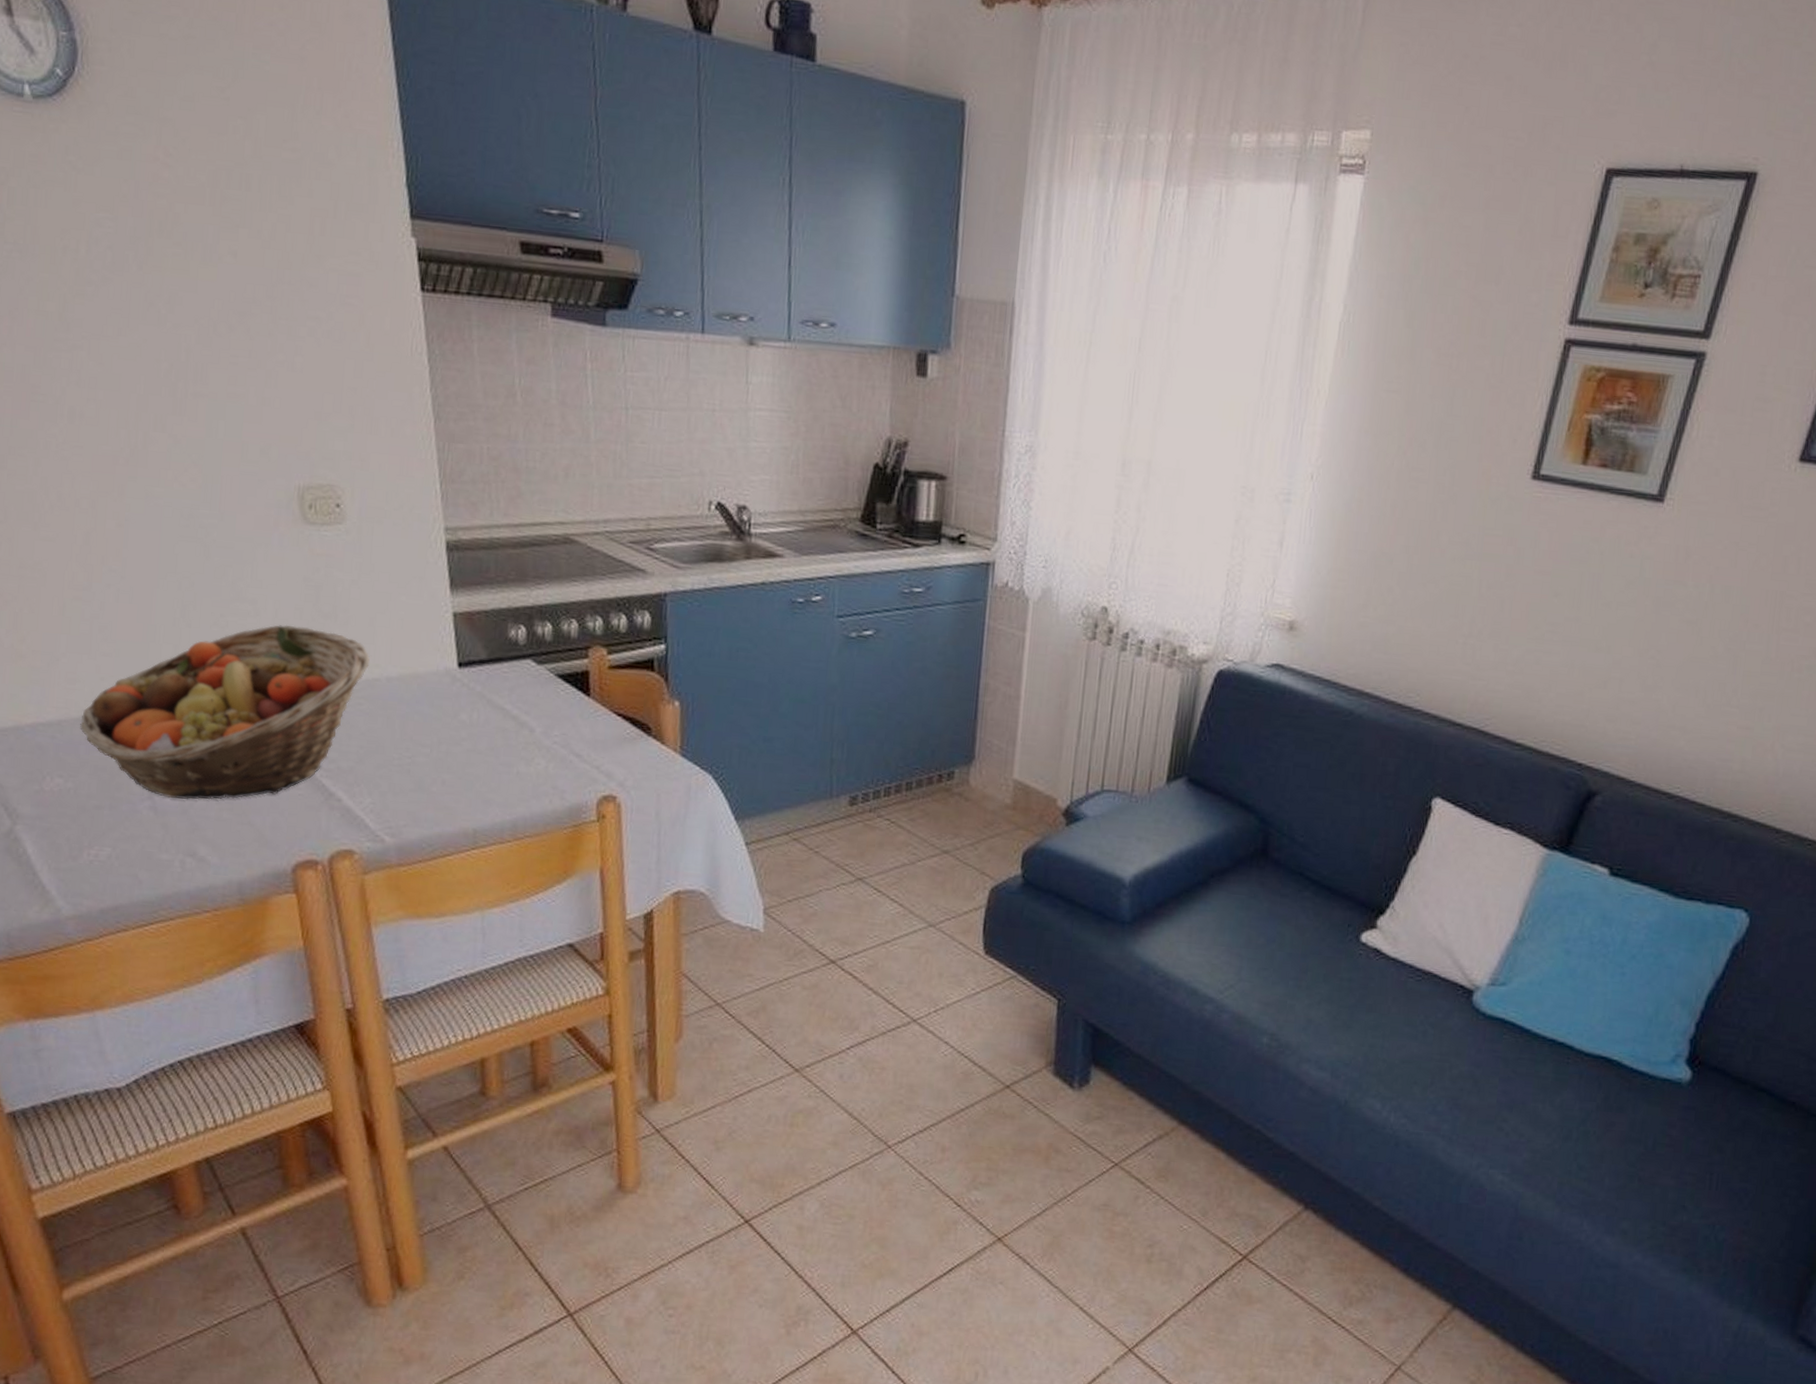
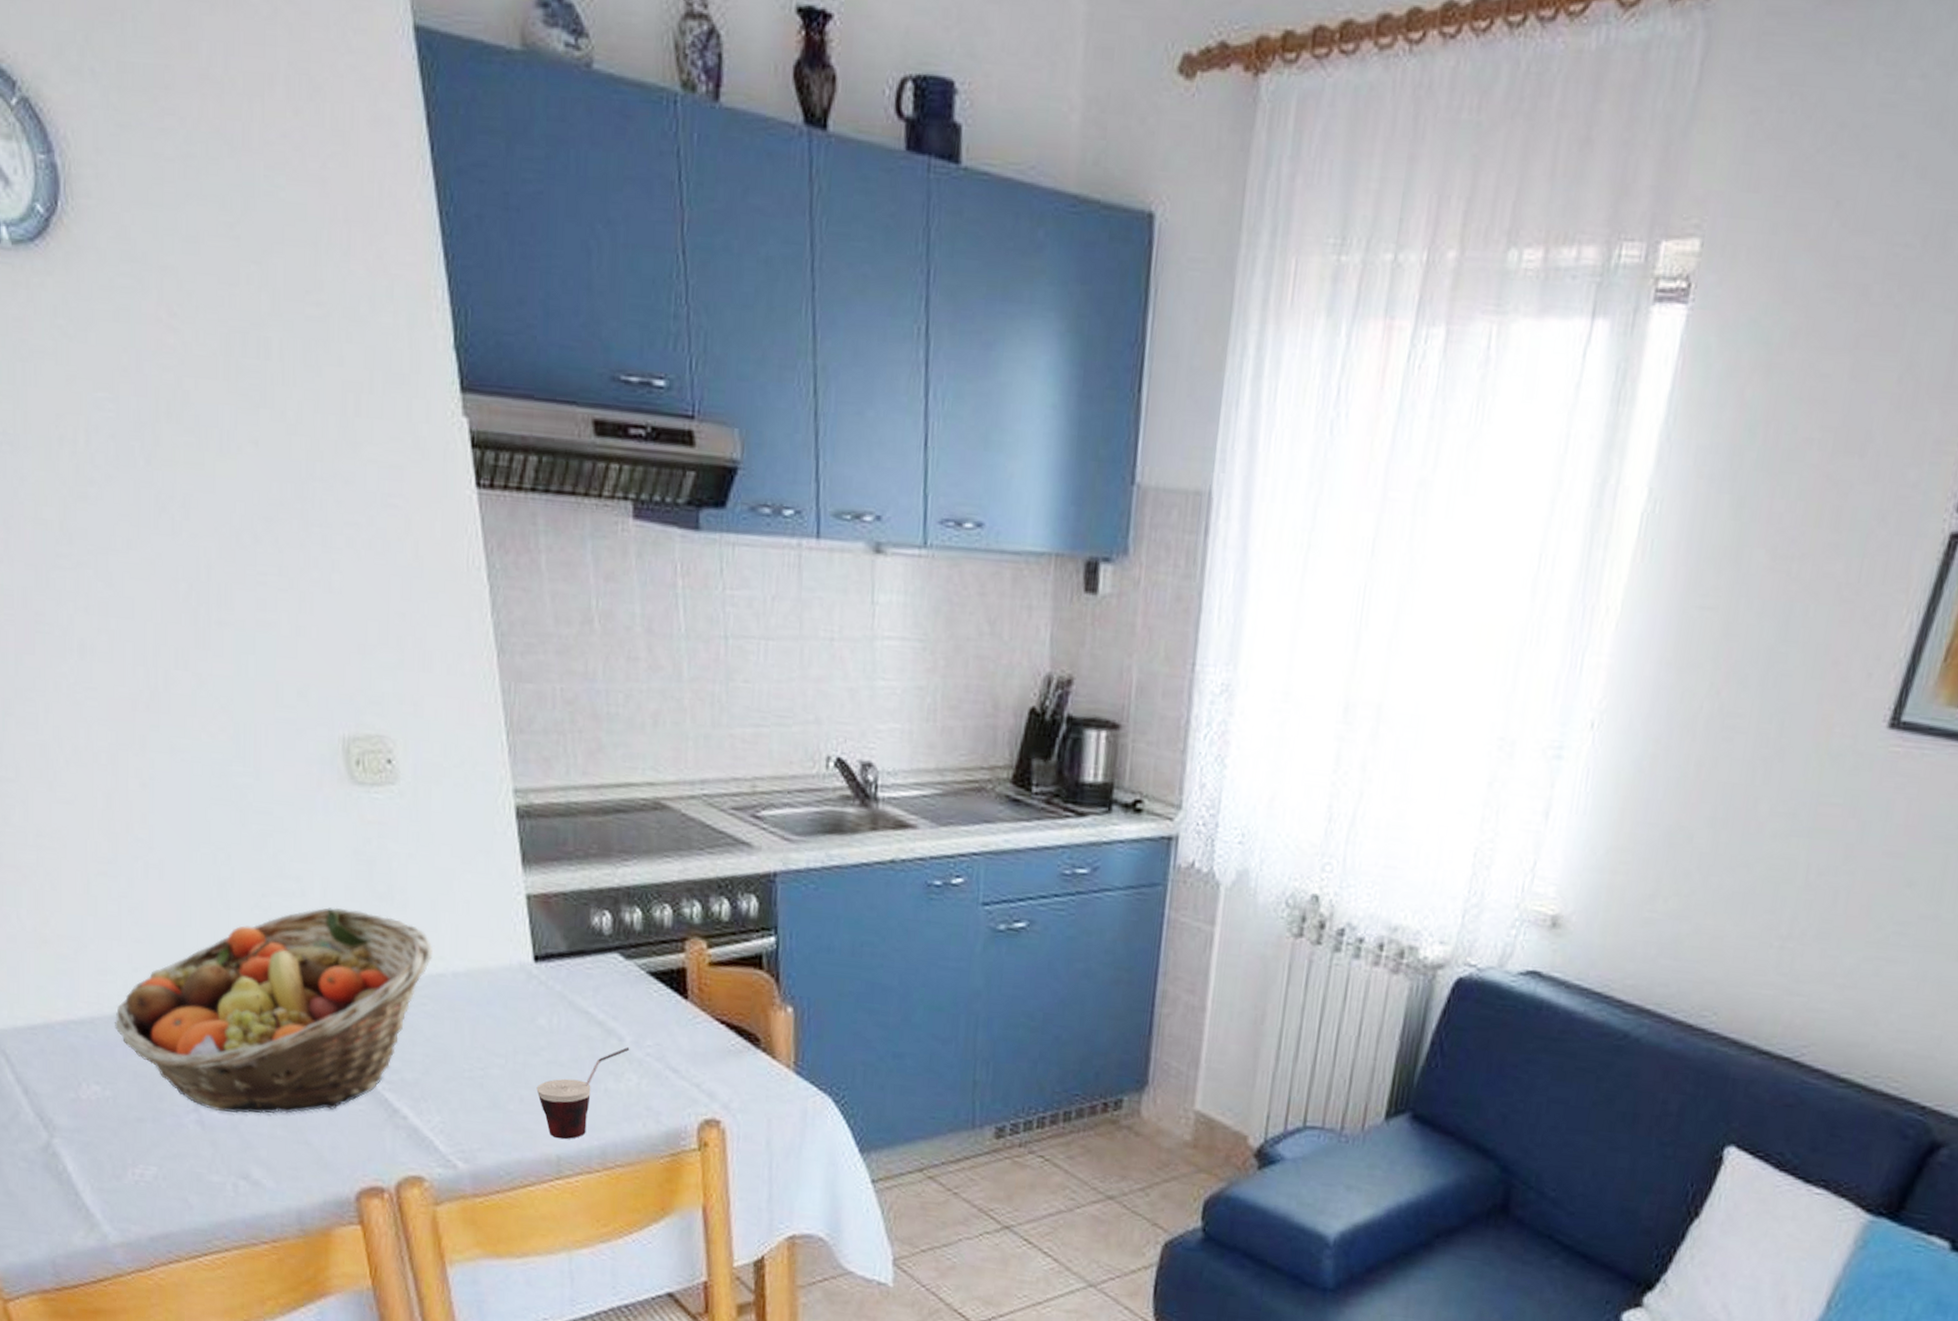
cup: none [457,736,540,816] -> present [536,1046,630,1140]

